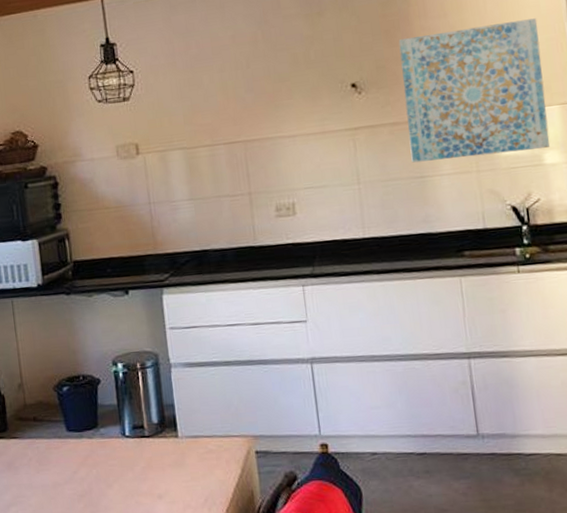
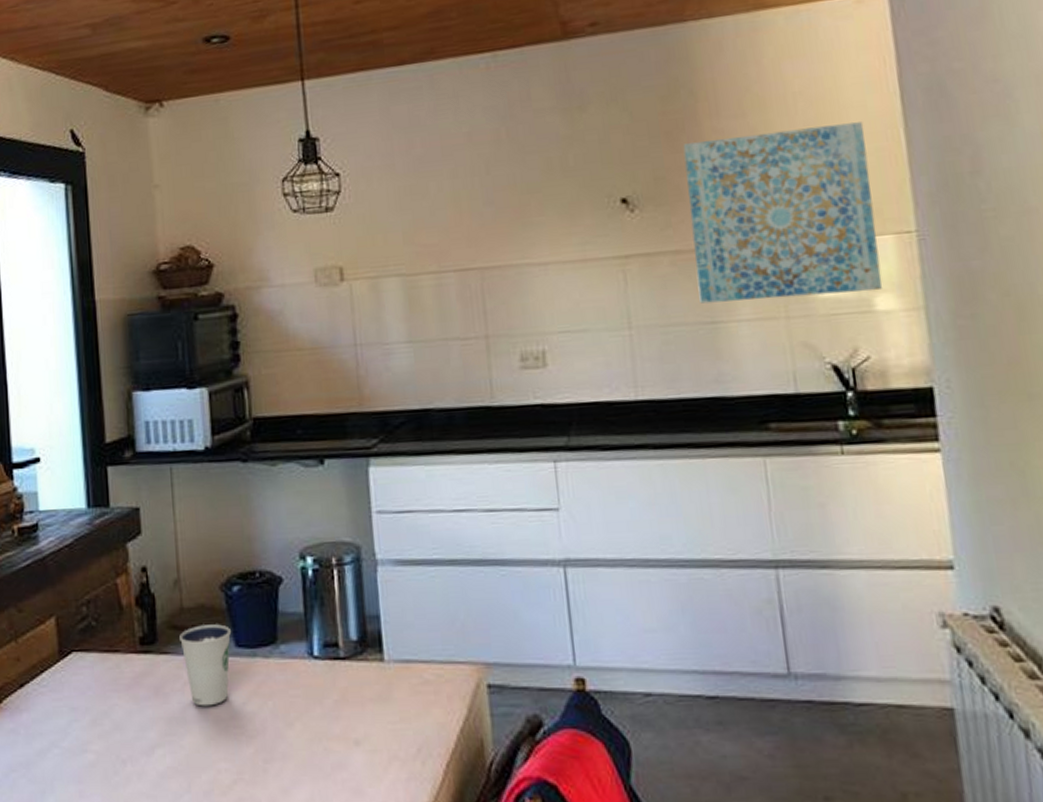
dixie cup: none [24,415,64,476] -> present [179,624,232,707]

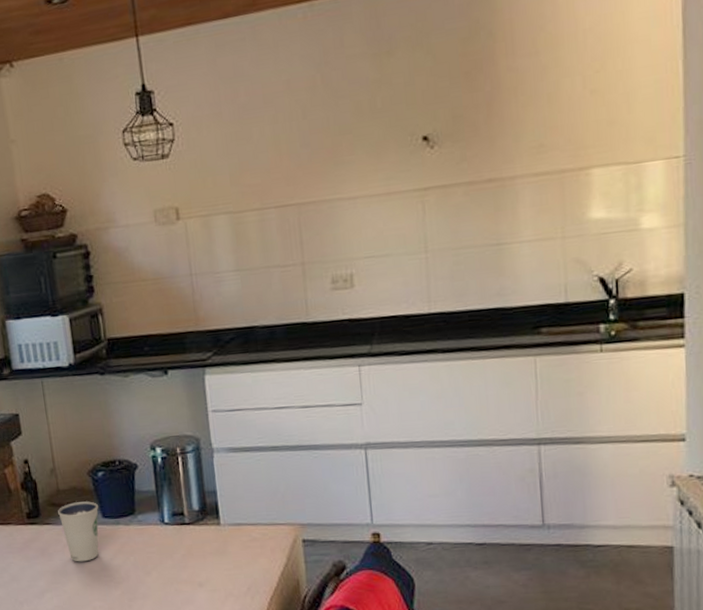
wall art: present [683,122,882,304] -> none [480,55,649,228]

